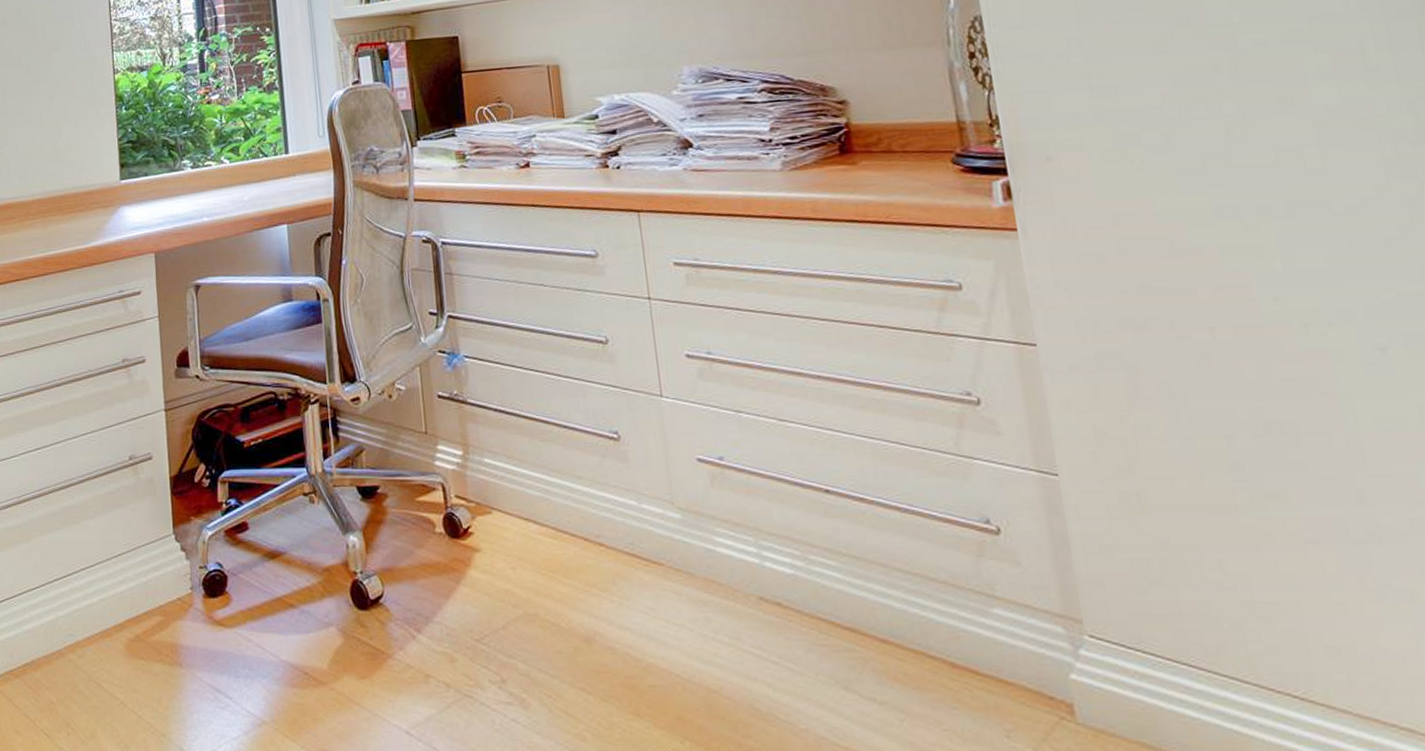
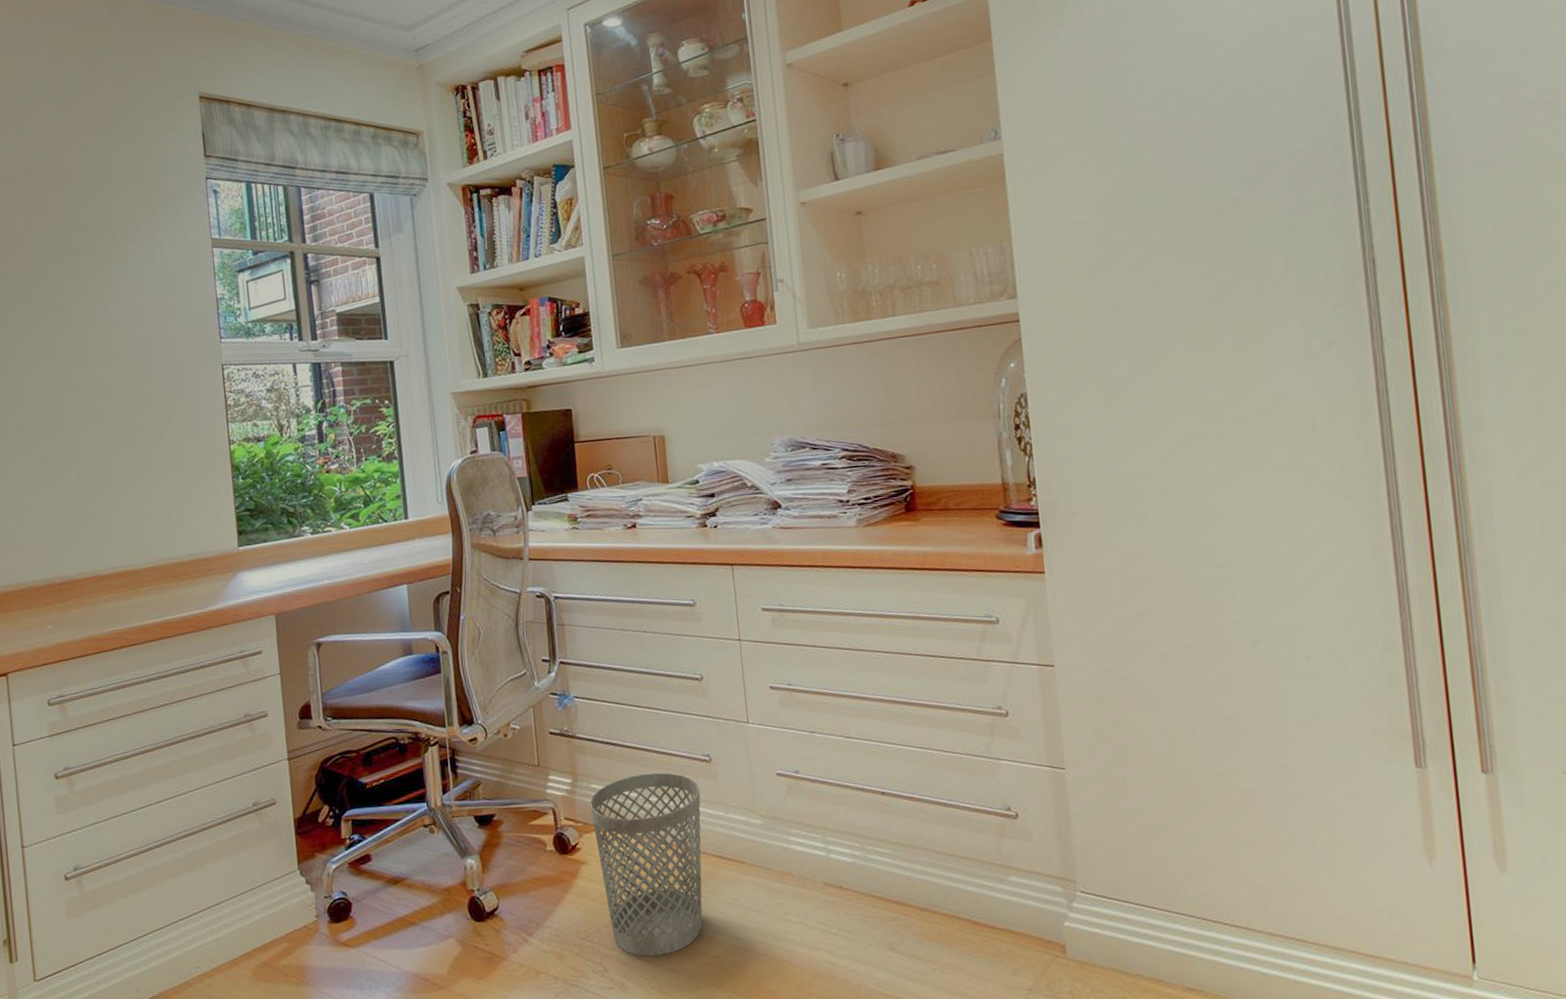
wastebasket: none [483,449,614,669] -> present [589,772,703,957]

